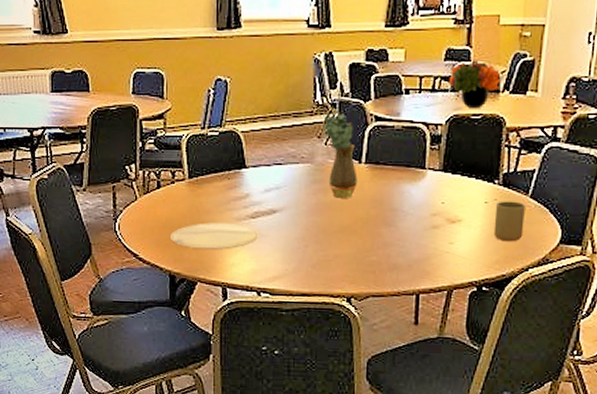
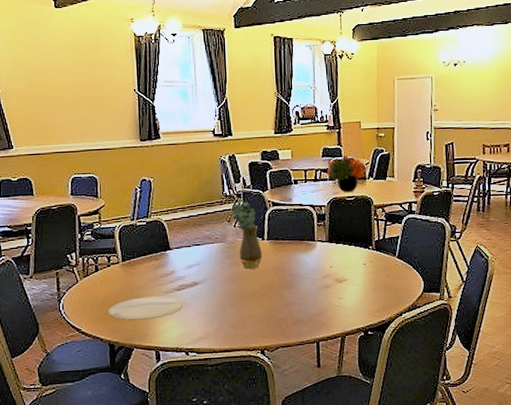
cup: present [493,201,525,242] -> none [372,261,395,294]

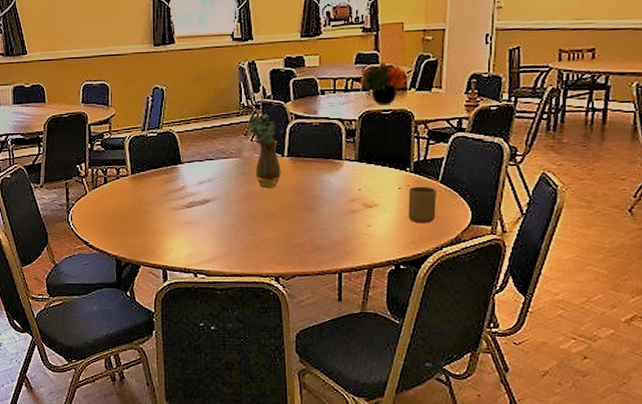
plate: present [109,296,184,321] -> none [116,212,194,237]
cup: none [372,261,395,294] -> present [408,186,436,224]

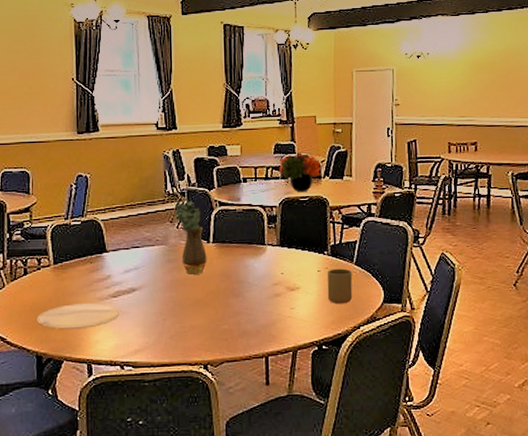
plate: none [116,212,194,237] -> present [37,303,120,330]

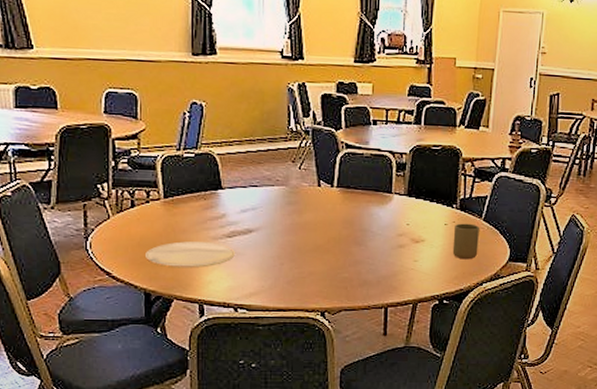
vase: present [174,198,207,274] -> none [297,137,330,219]
flower arrangement: present [279,152,322,191] -> none [412,97,457,140]

